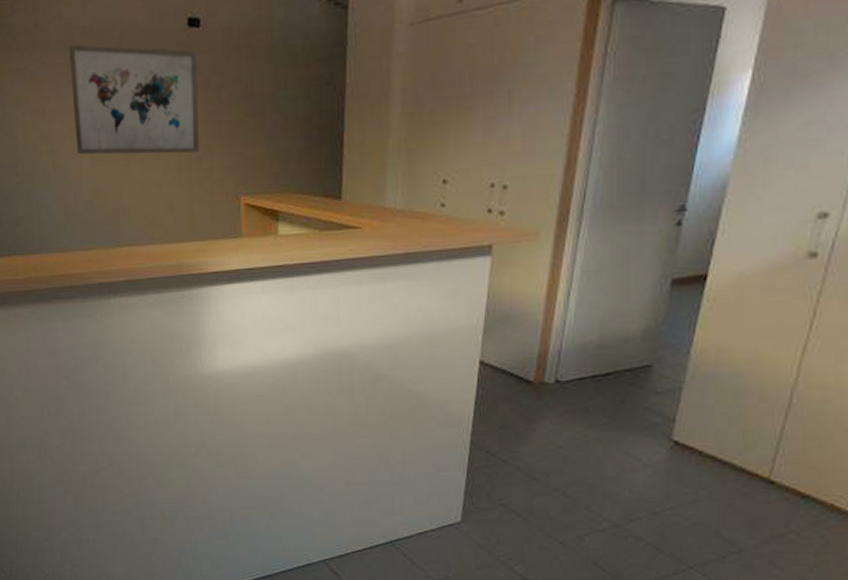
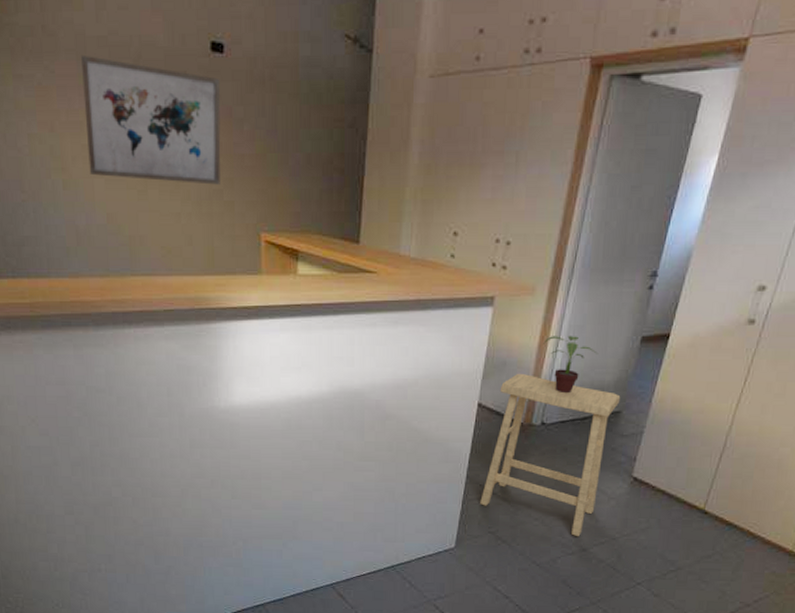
stool: none [488,326,651,511] -> present [480,373,621,537]
potted plant: none [552,282,620,347] -> present [543,336,599,394]

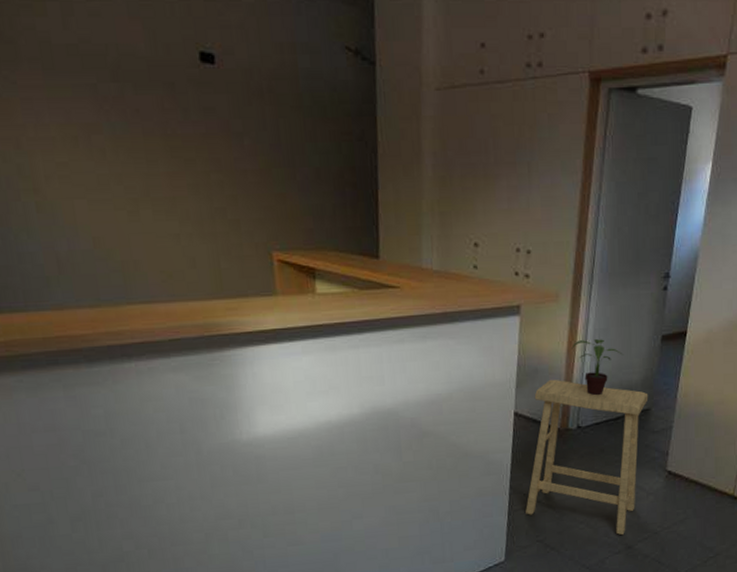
wall art: present [81,54,221,185] -> none [48,64,223,203]

